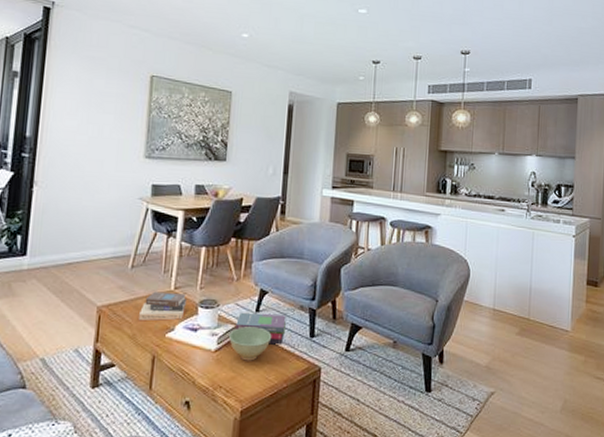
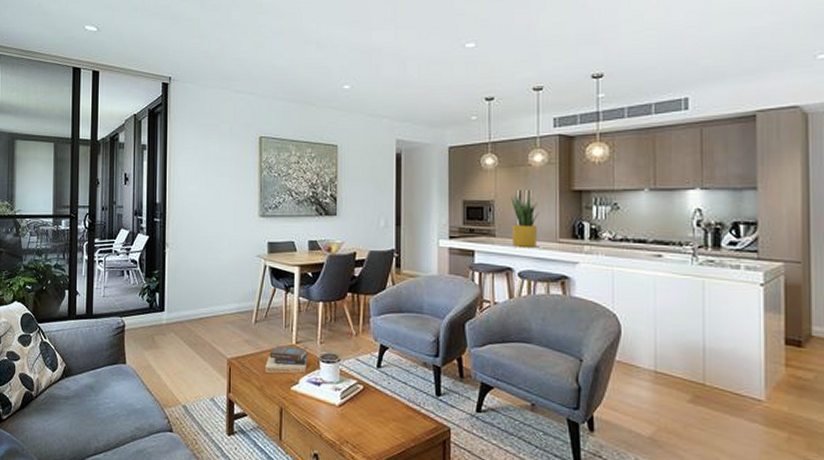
bowl: present [229,326,272,361] -> none [352,382,396,418]
books: present [236,312,286,345] -> none [358,367,409,403]
planter: none [386,150,413,201] -> present [511,193,541,249]

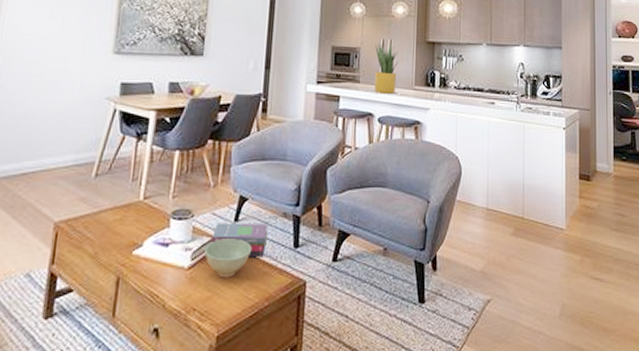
books: present [265,345,309,374] -> none [102,202,158,238]
bowl: none [352,382,396,418] -> present [204,239,252,278]
books: none [358,367,409,403] -> present [212,222,268,258]

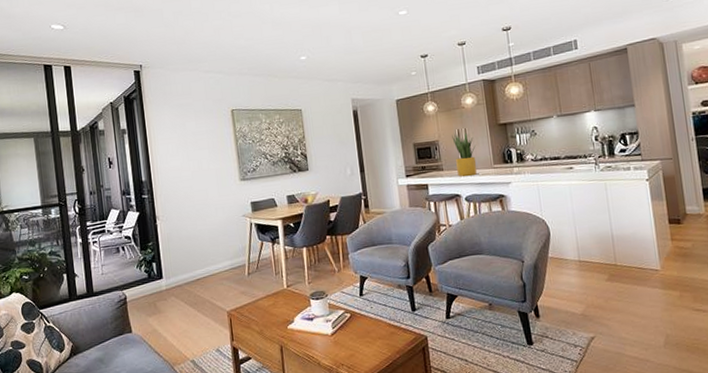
bowl: present [204,239,252,278] -> none [341,309,378,340]
books: present [212,222,268,258] -> none [345,295,389,323]

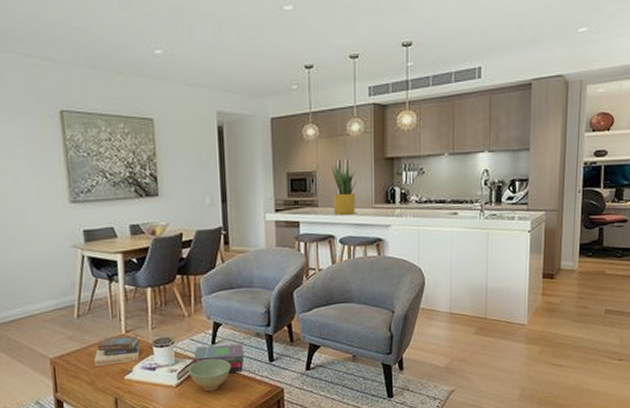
books: none [262,290,300,319] -> present [94,336,141,368]
bowl: none [341,309,378,340] -> present [188,358,231,392]
books: none [345,295,389,323] -> present [193,344,244,374]

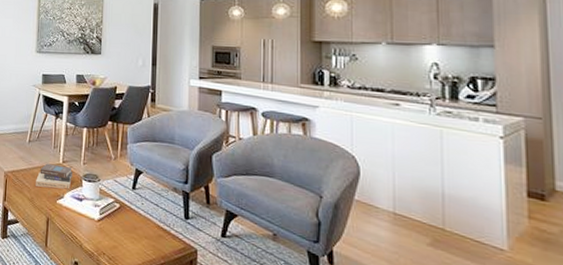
bowl: present [188,358,231,392] -> none [110,201,148,234]
books: present [193,344,244,374] -> none [115,188,161,223]
planter: present [332,162,359,216] -> none [256,42,284,92]

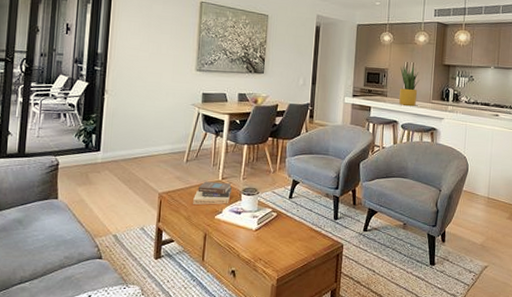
planter: none [256,42,284,92] -> present [398,65,421,107]

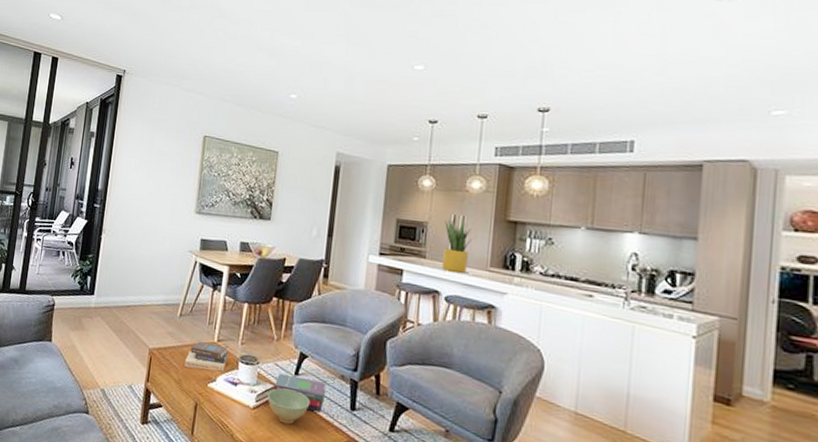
bowl: none [267,210,303,239] -> present [267,387,311,425]
books: none [272,199,314,226] -> present [274,373,326,413]

